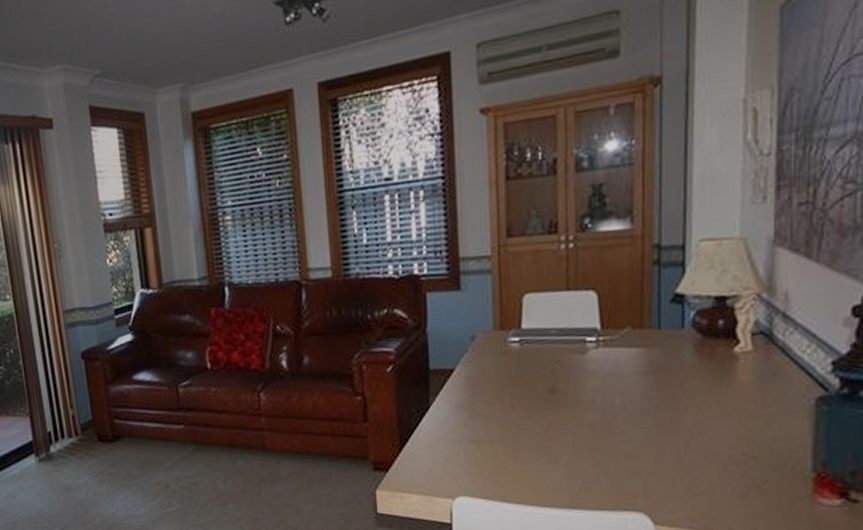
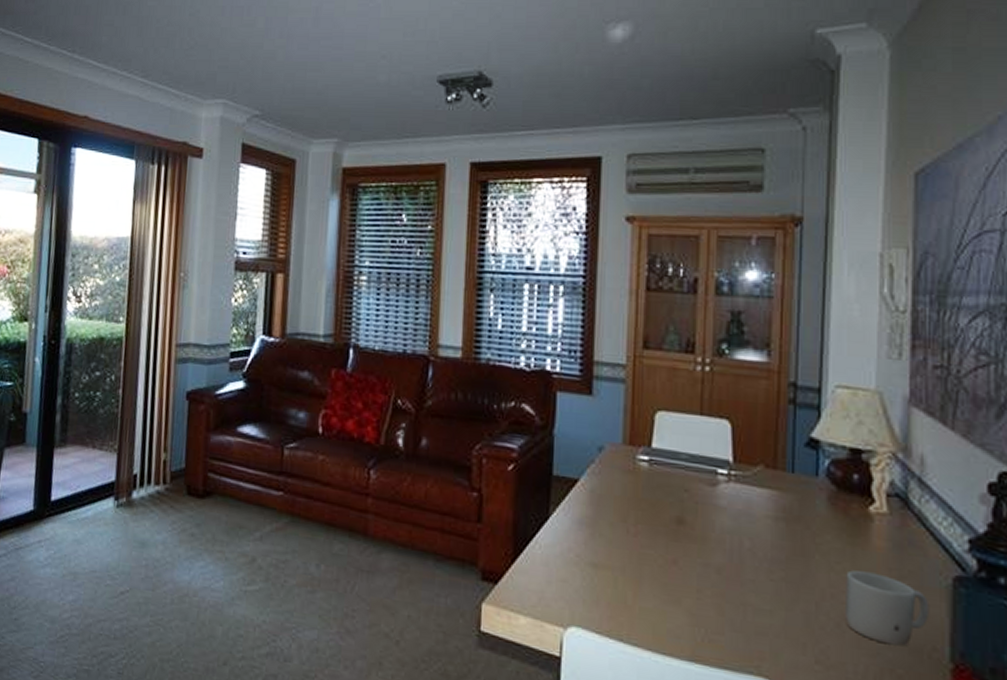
mug: none [712,406,793,466] -> present [846,570,930,646]

